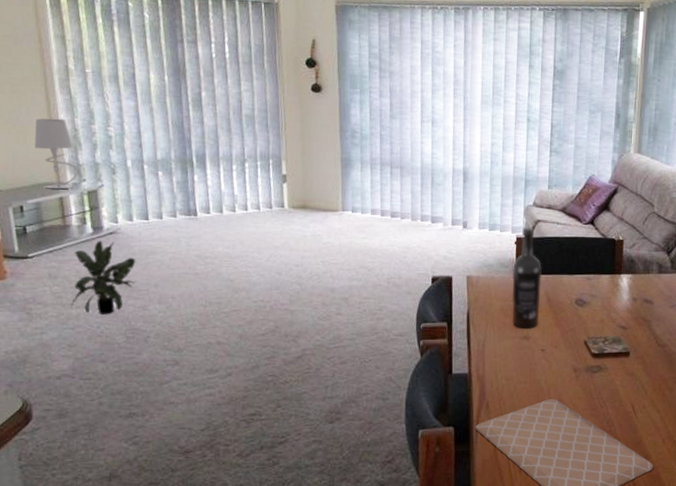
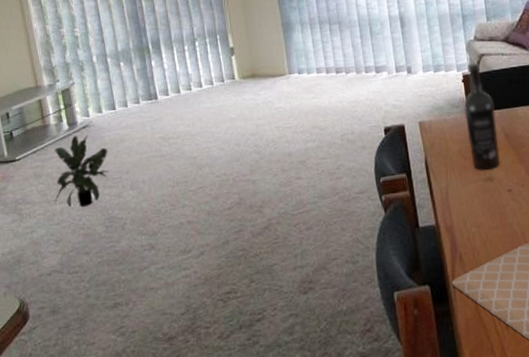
table lamp: present [34,118,79,190] -> none [14,27,53,94]

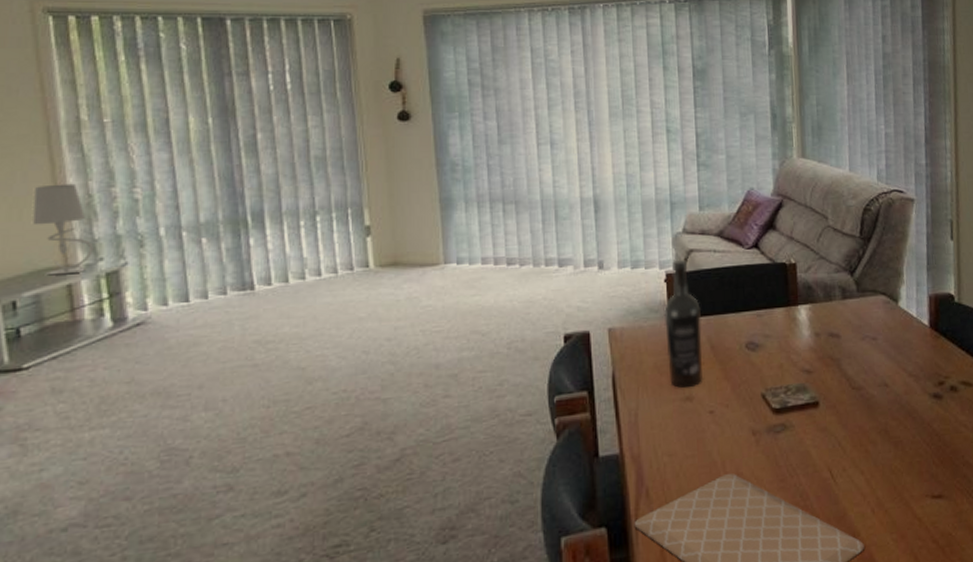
table lamp: none [14,27,53,94] -> present [33,183,94,276]
potted plant: present [55,135,109,208] -> none [82,335,173,436]

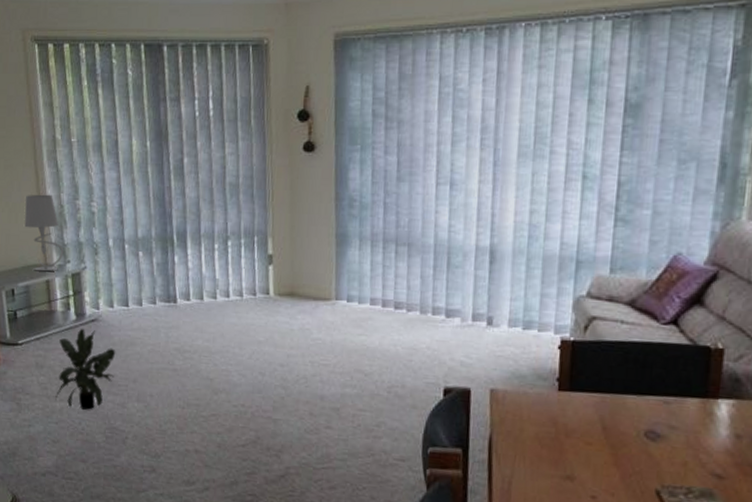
potted plant: none [82,335,173,436] -> present [55,328,116,410]
wine bottle: present [664,259,703,388] -> none [550,325,598,466]

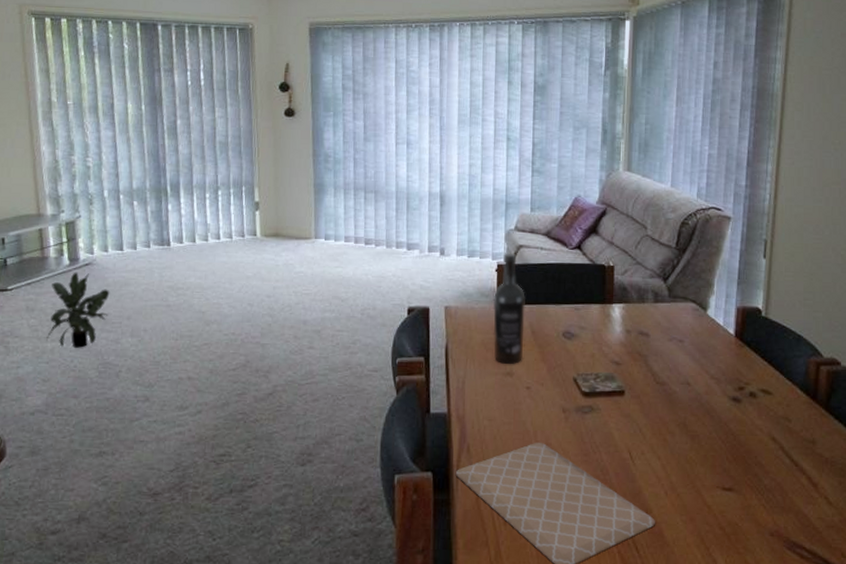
table lamp: present [25,194,64,272] -> none [17,150,58,221]
wine bottle: none [550,325,598,466] -> present [492,252,527,364]

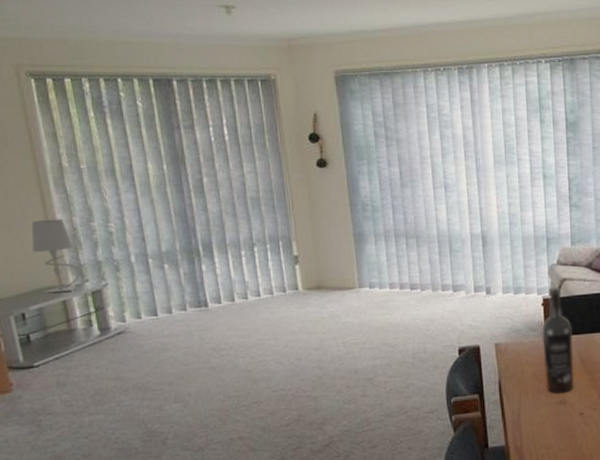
table lamp: none [17,150,58,221] -> present [32,219,81,293]
potted plant: present [46,272,110,348] -> none [83,341,148,420]

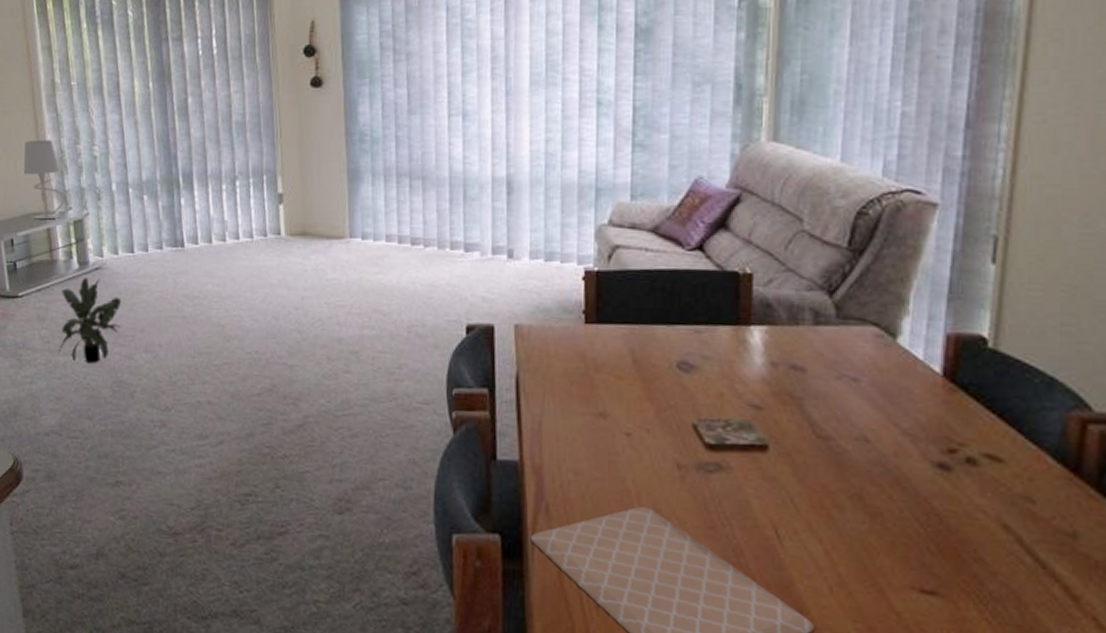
potted plant: none [83,341,148,420] -> present [58,277,122,363]
wine bottle: present [541,286,574,394] -> none [578,255,625,402]

